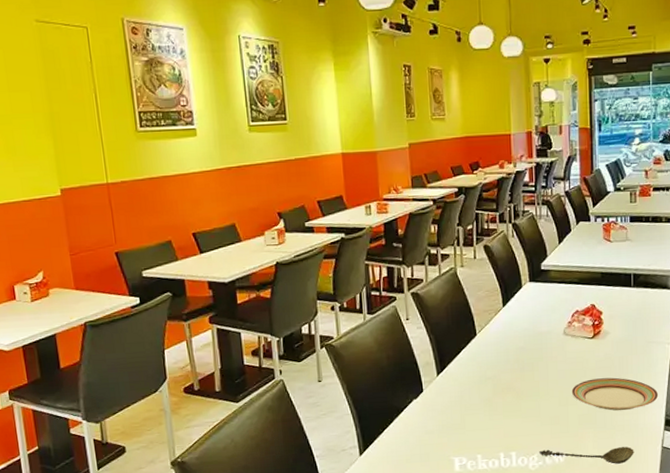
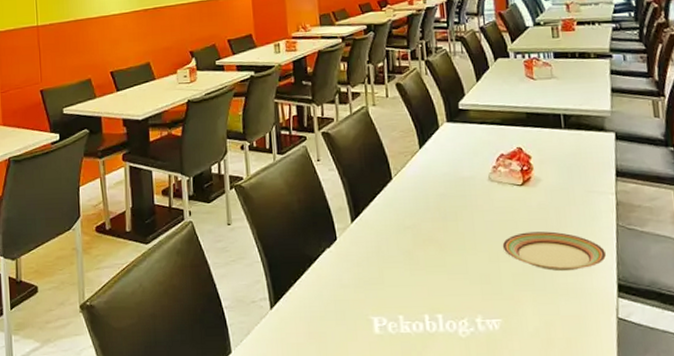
spoon: present [539,446,634,464] -> none [470,313,584,336]

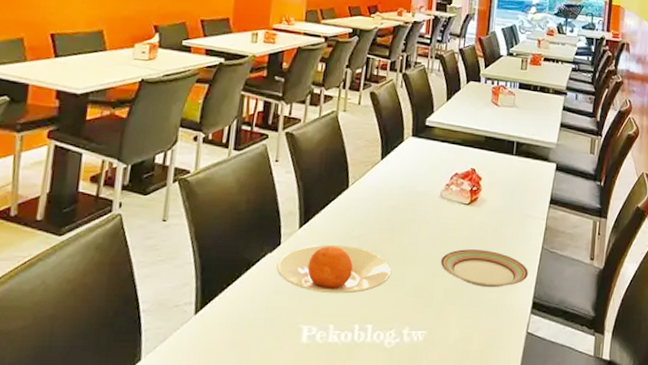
plate: none [337,236,453,285] -> present [276,244,392,294]

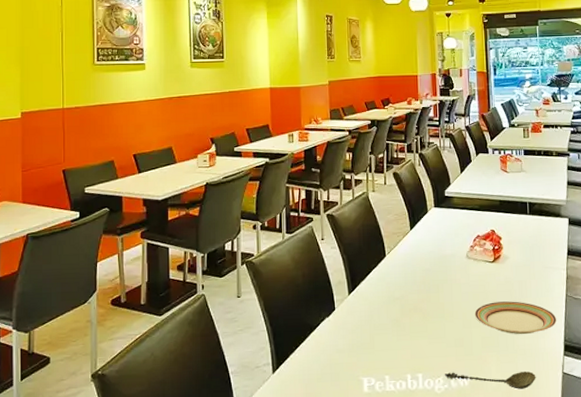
plate: present [276,244,392,294] -> none [334,306,433,349]
spoon: none [398,325,498,348] -> present [445,371,536,389]

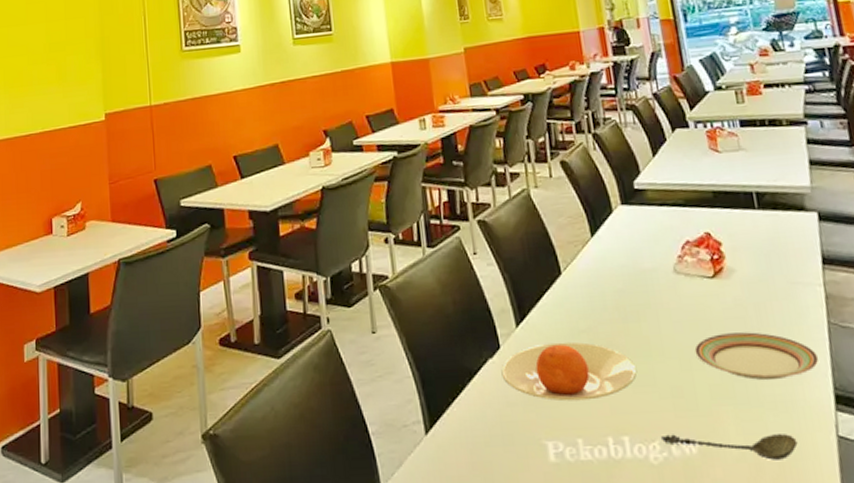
plate: none [334,306,433,349] -> present [501,341,638,402]

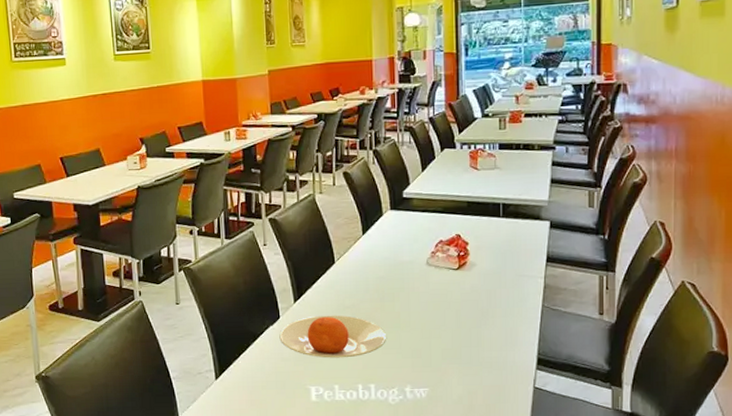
spoon: present [661,434,798,460] -> none [400,383,503,403]
plate: present [694,332,819,380] -> none [434,311,530,346]

